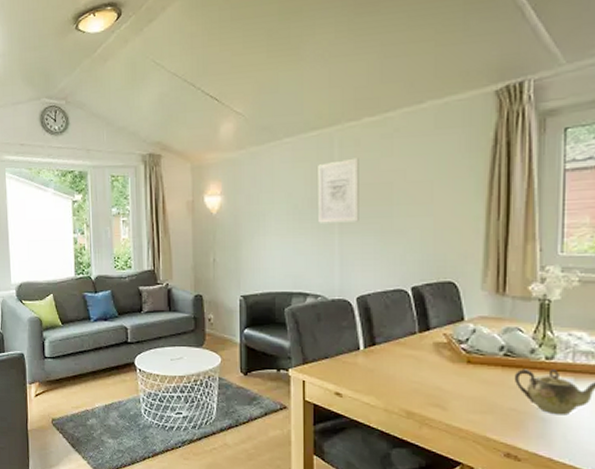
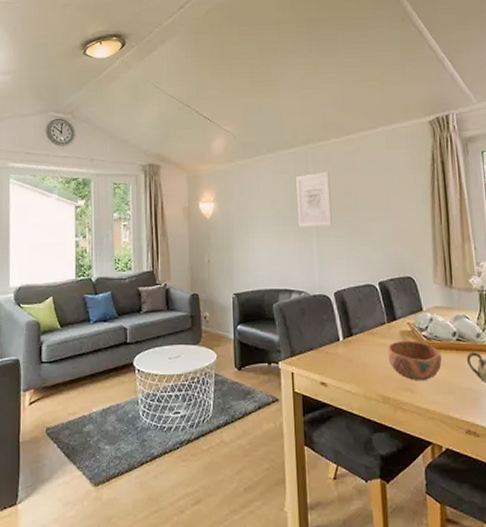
bowl: none [416,353,484,397] -> present [387,340,442,380]

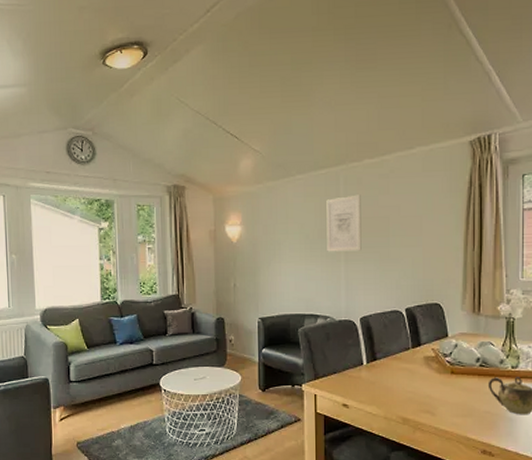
bowl: present [387,340,442,380] -> none [410,365,464,403]

